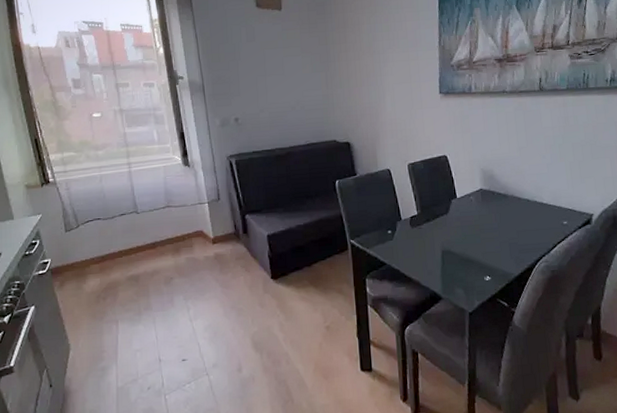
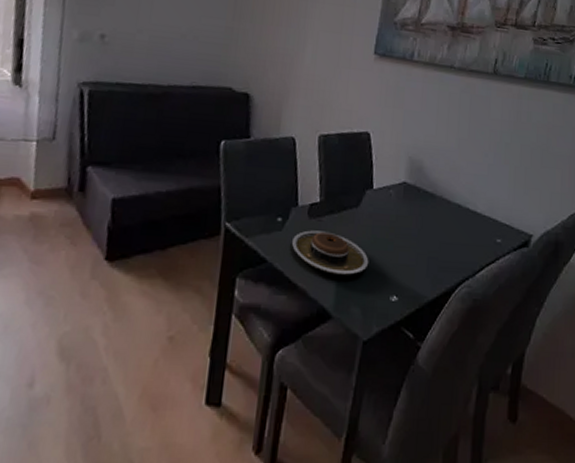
plate: none [402,235,464,267] -> present [292,230,369,275]

